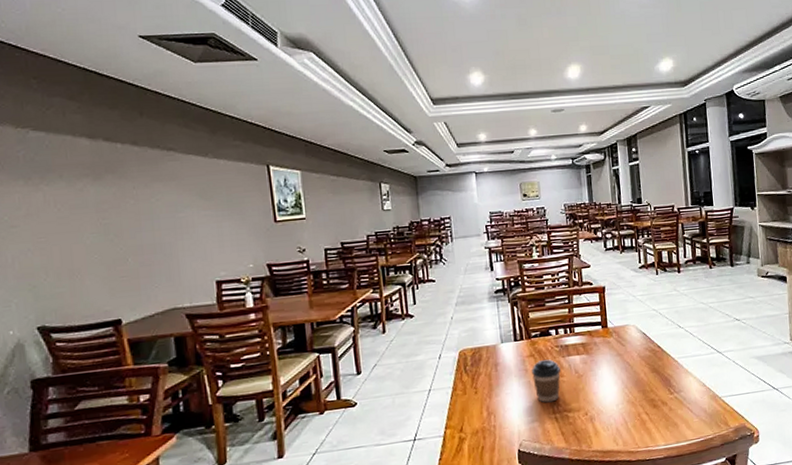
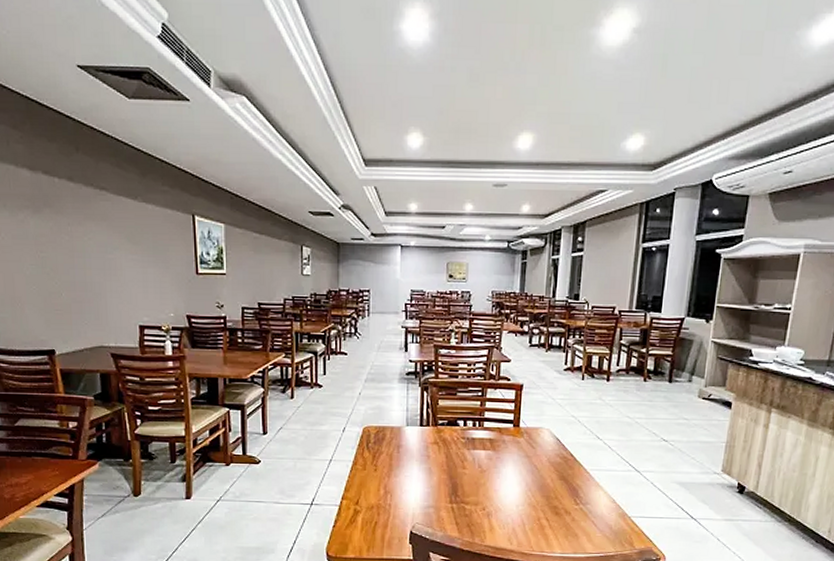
coffee cup: present [532,359,561,403] -> none [434,449,463,492]

